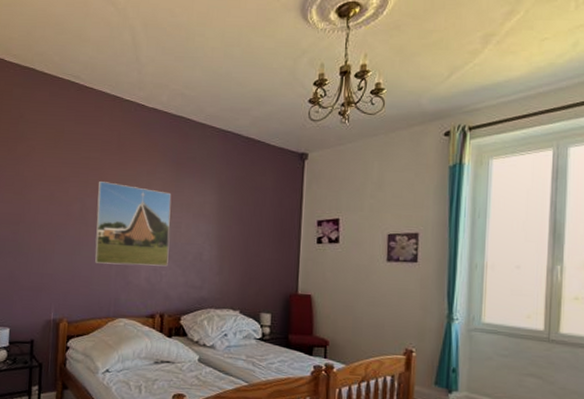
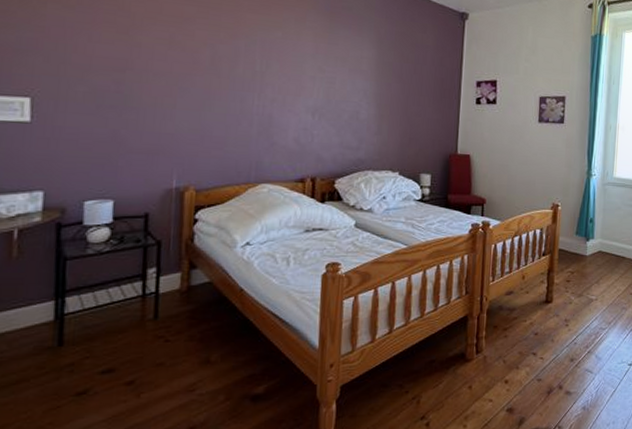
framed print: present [94,181,172,267] -> none [230,26,324,126]

